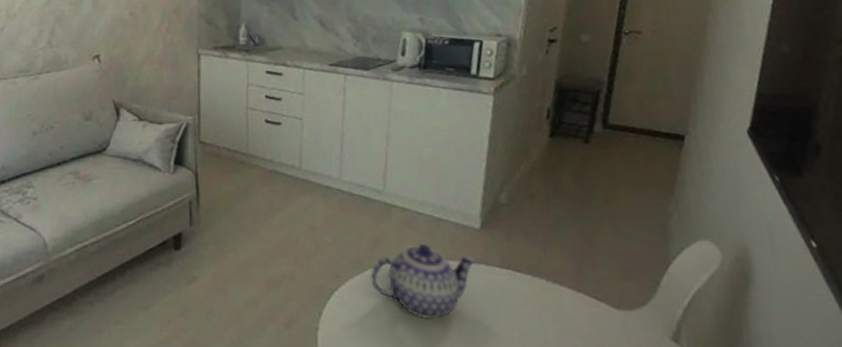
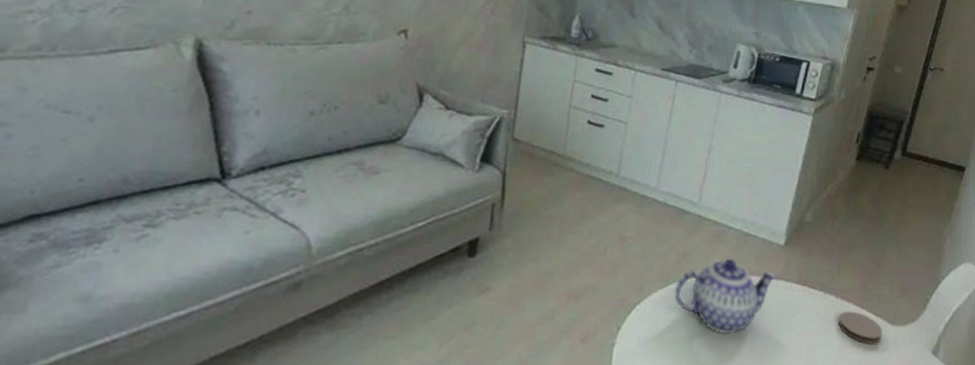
coaster: none [553,295,608,330] -> present [838,311,883,344]

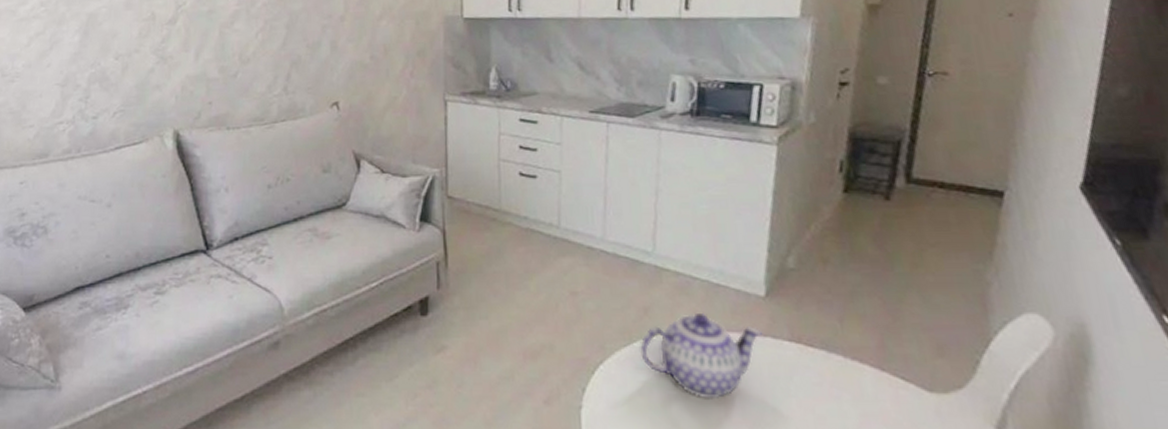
coaster: present [838,311,883,344] -> none [852,374,918,415]

